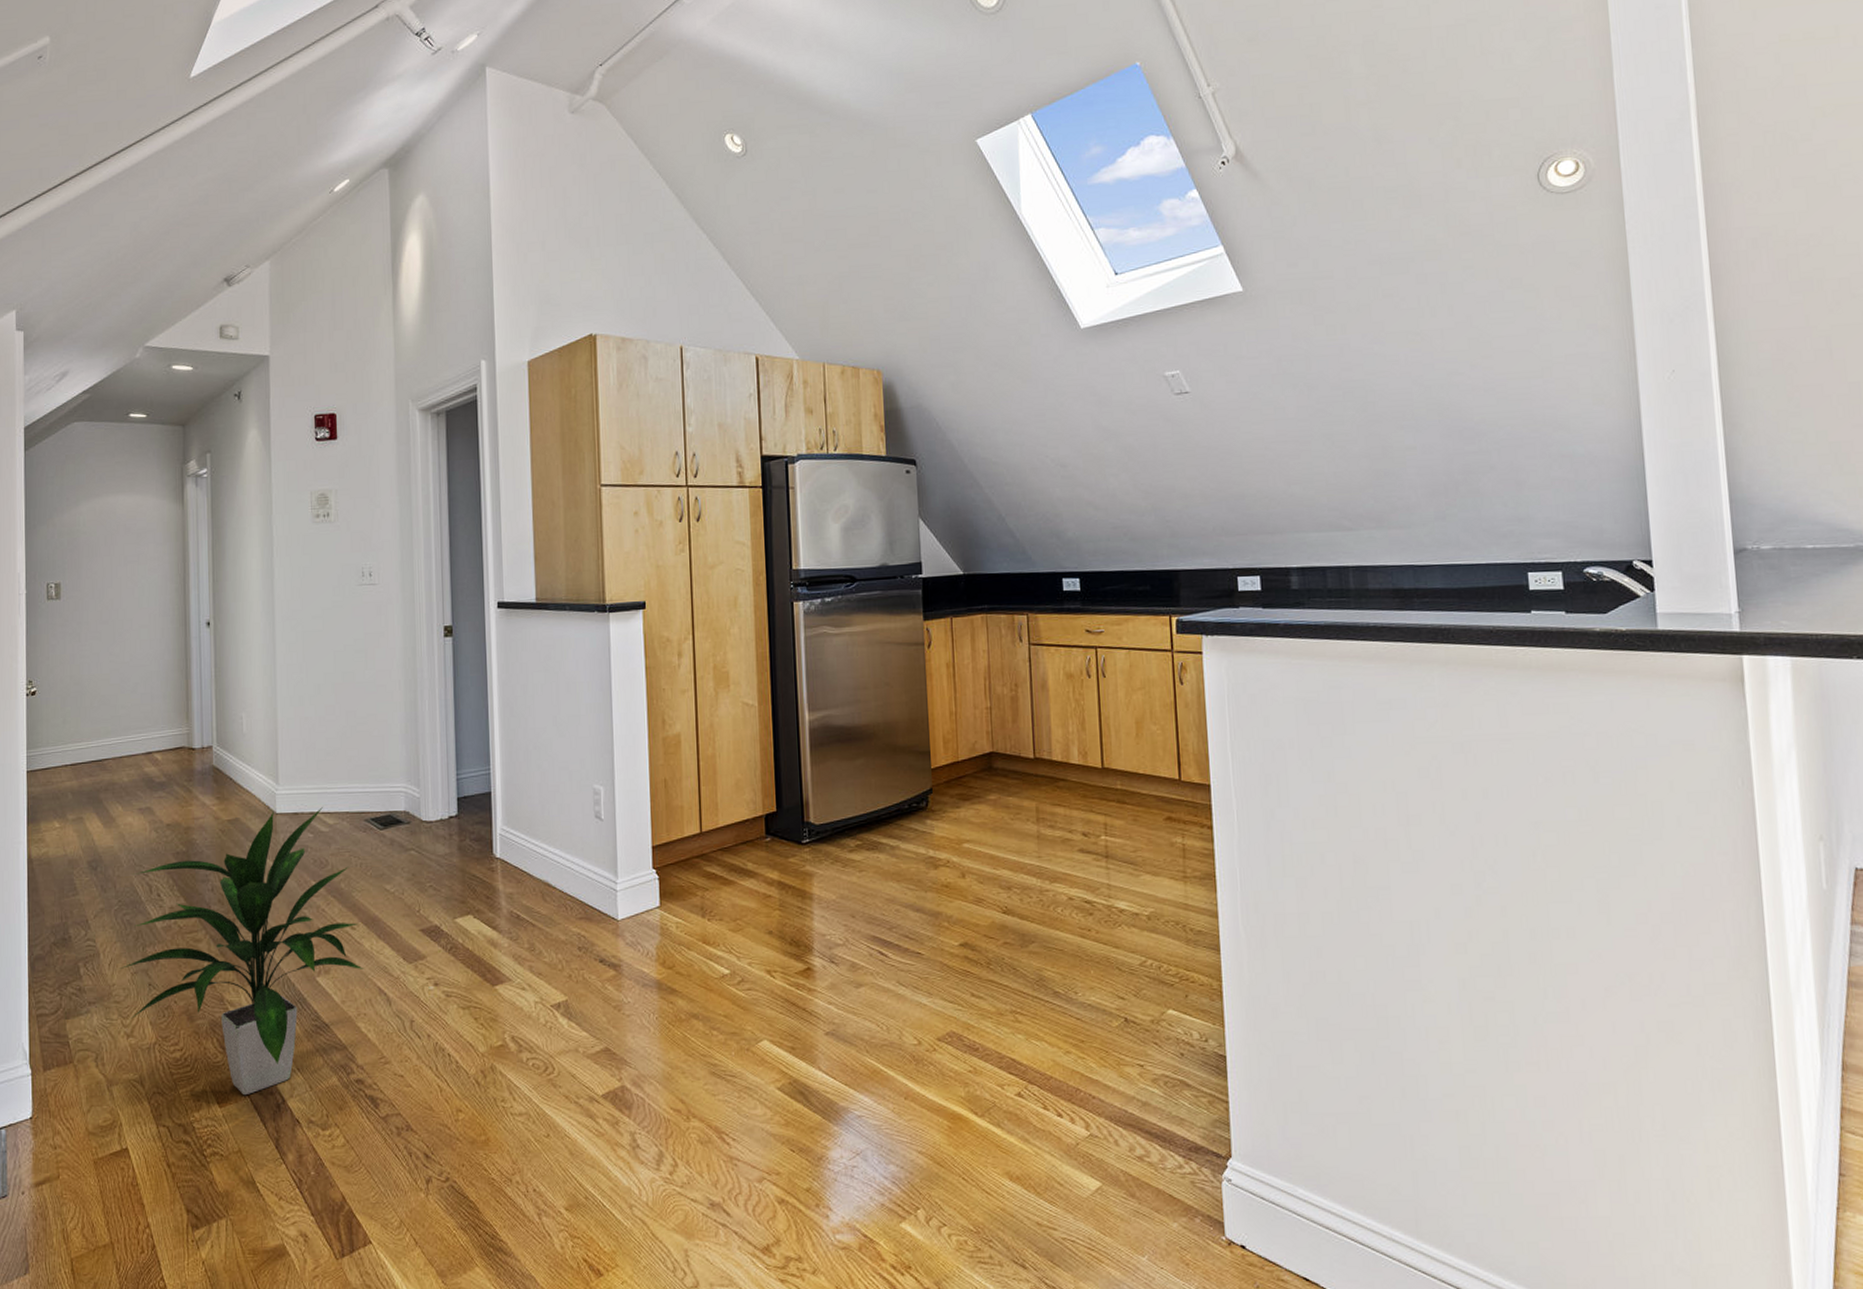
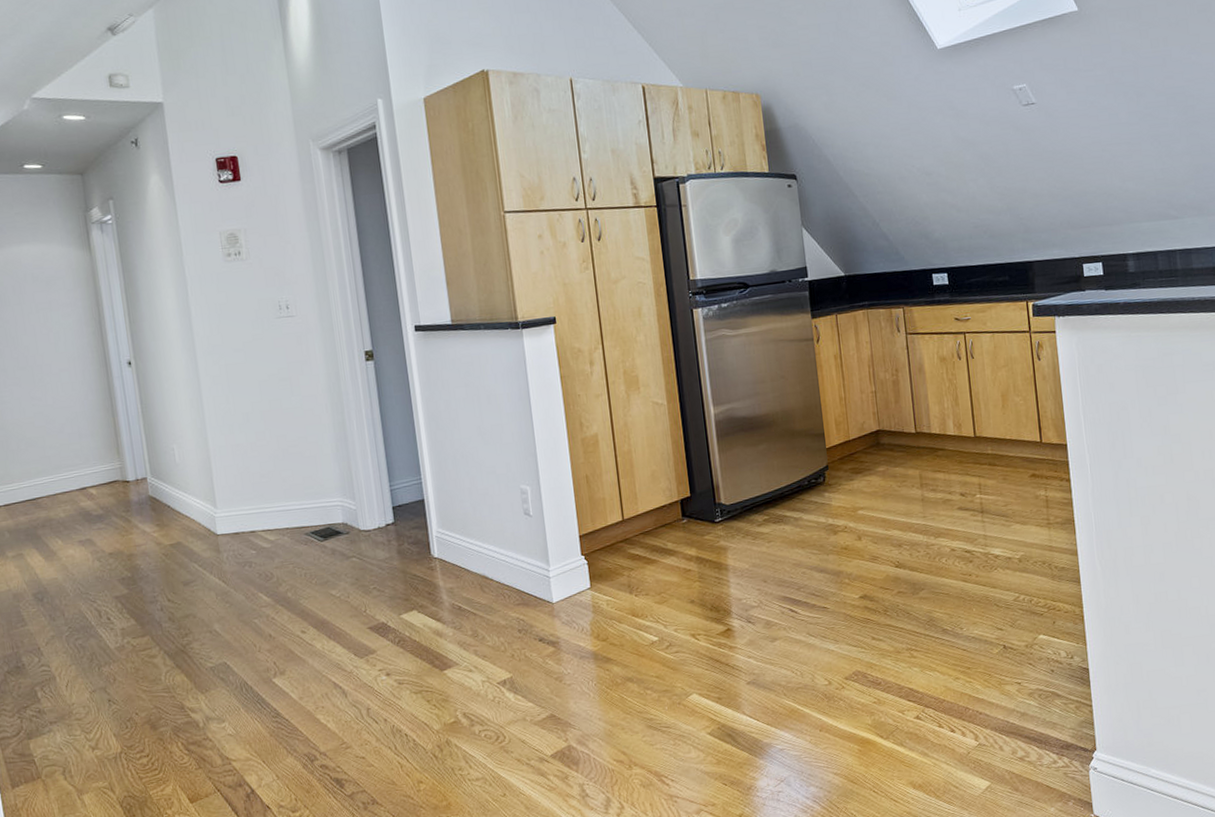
indoor plant: present [119,807,364,1096] -> none [76,525,318,790]

